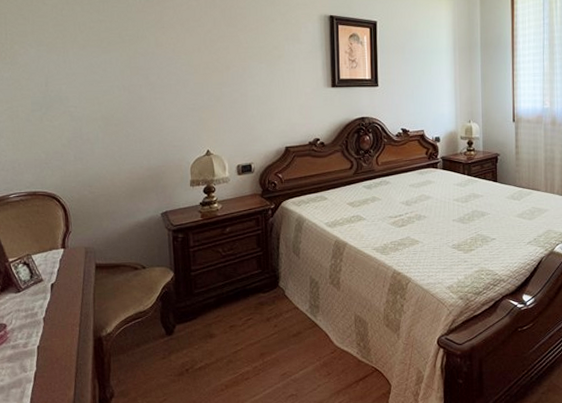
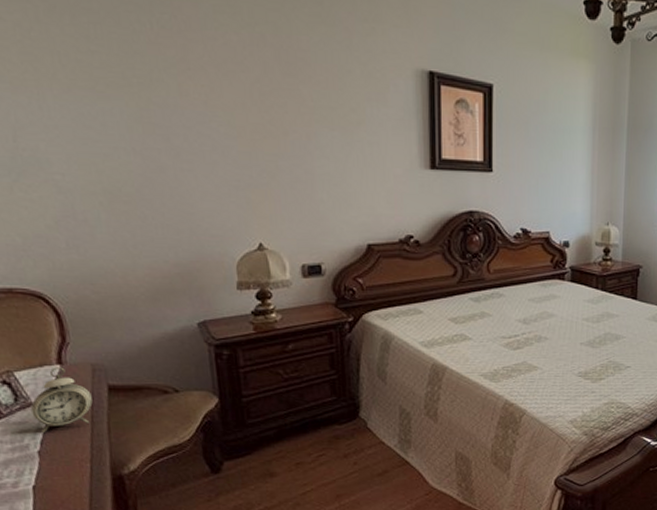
alarm clock: none [41,250,84,302] -> present [31,367,93,432]

